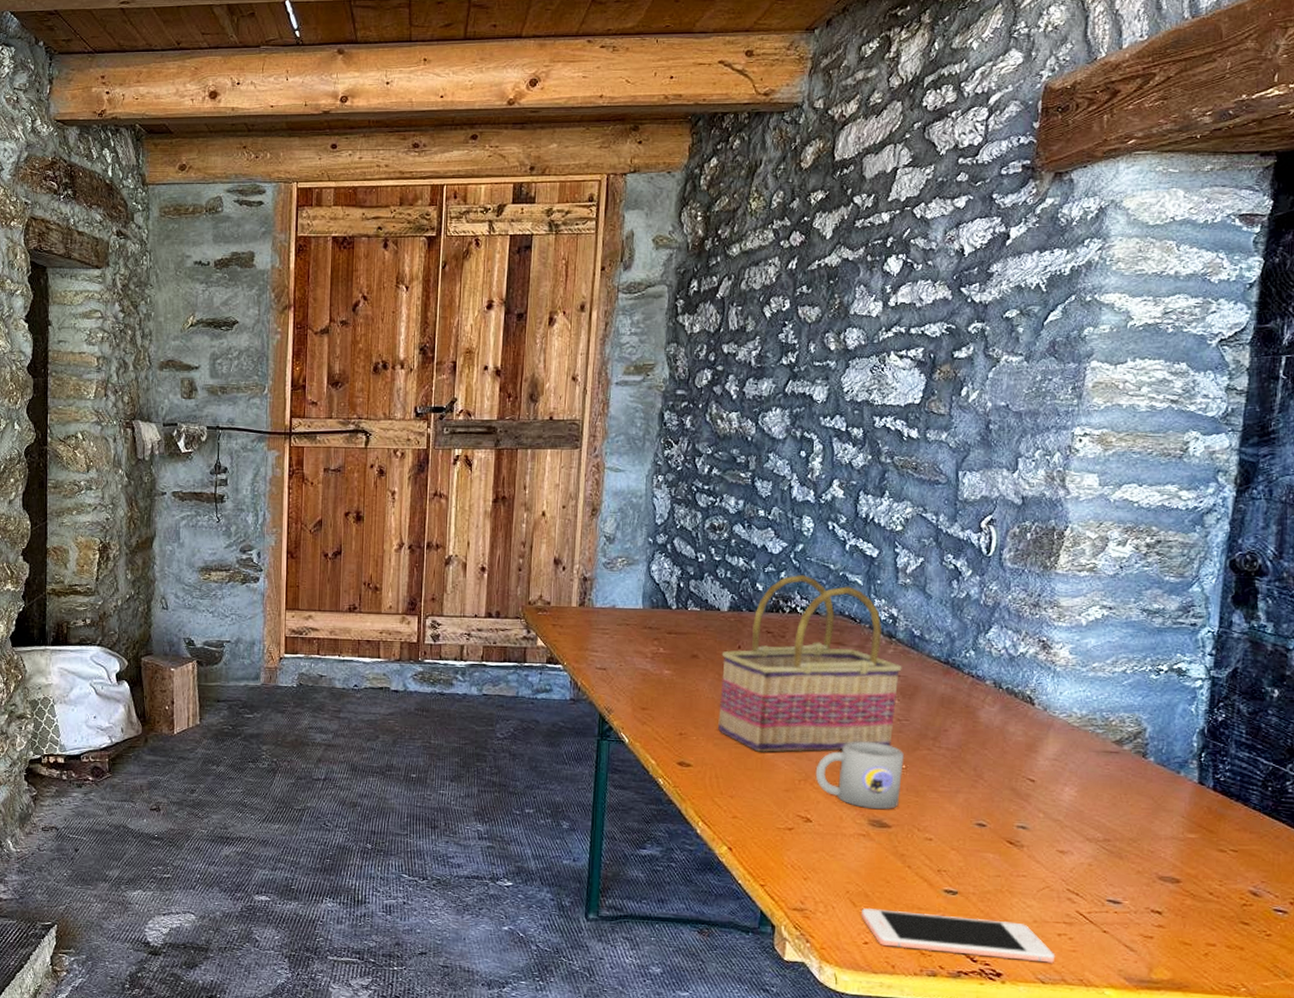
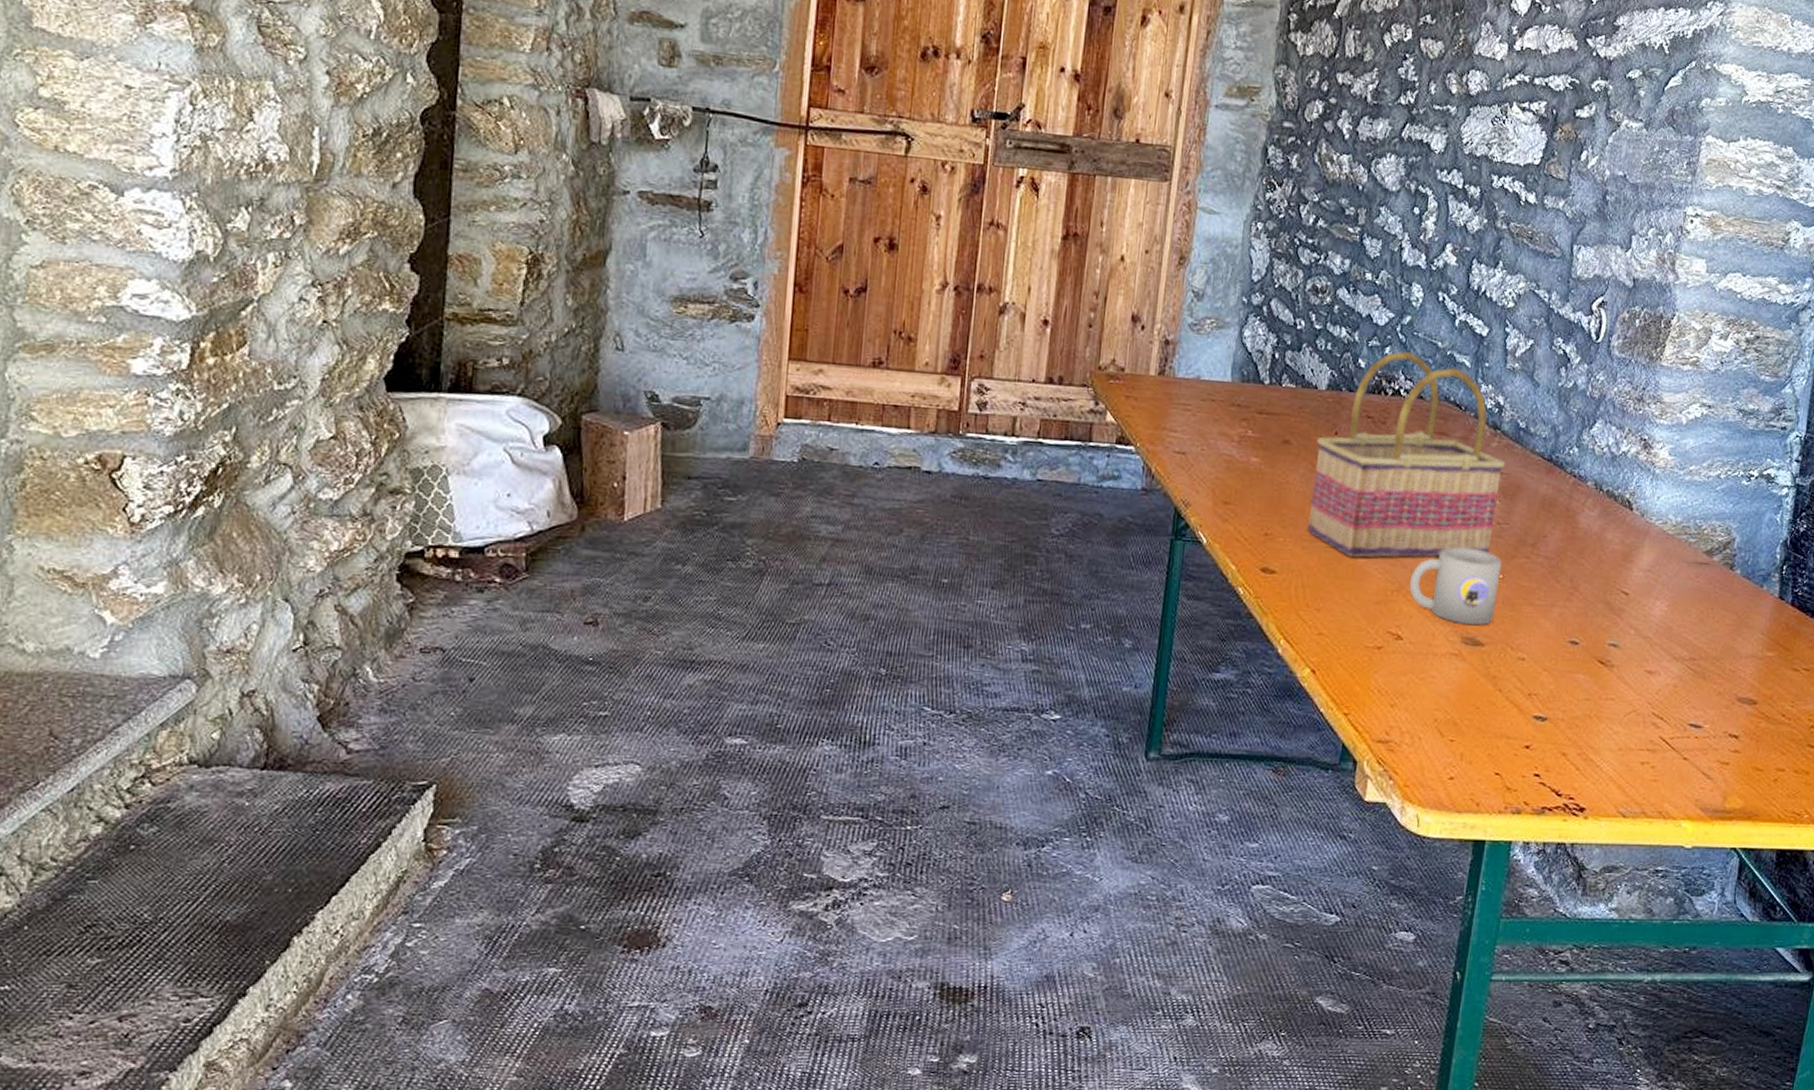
cell phone: present [861,908,1056,963] -> none [1448,738,1638,795]

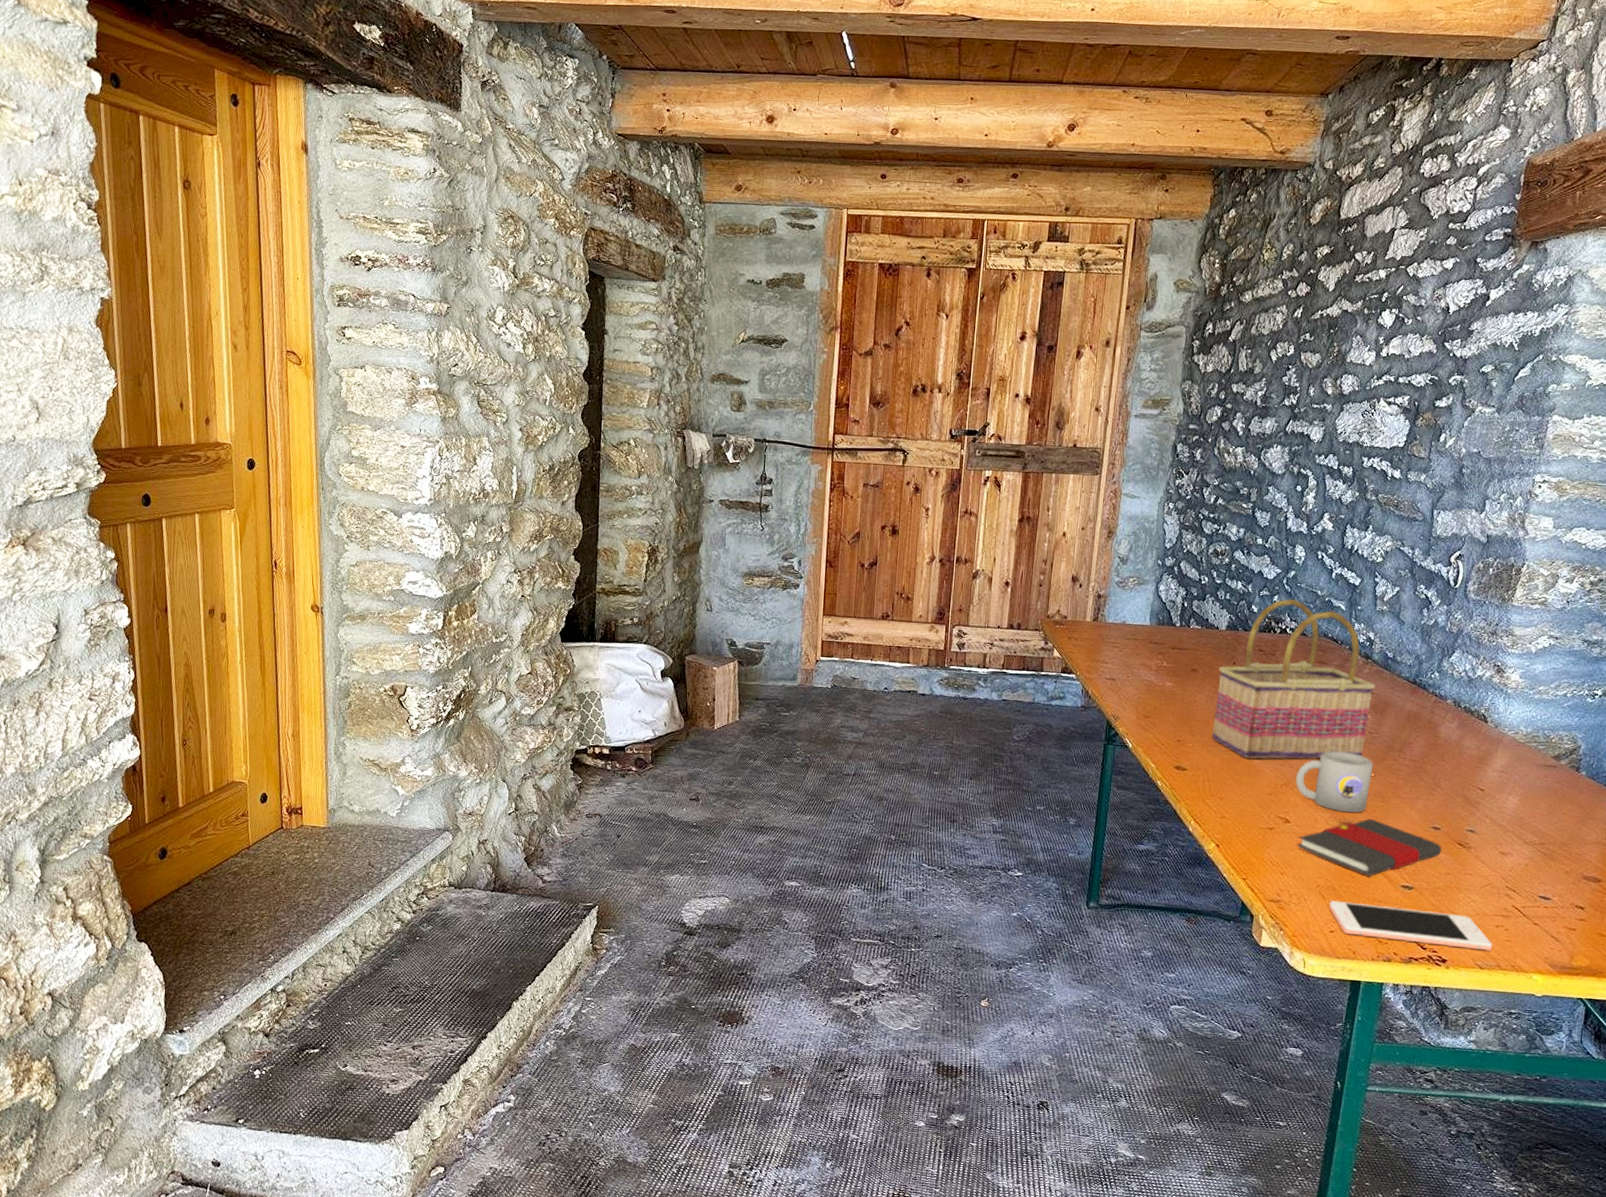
book: none [1409,632,1581,706] -> present [1296,819,1442,877]
cell phone: none [1448,738,1638,795] -> present [1328,901,1493,951]

